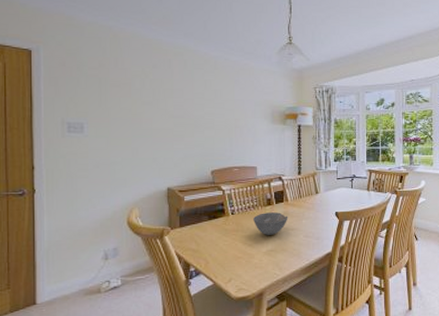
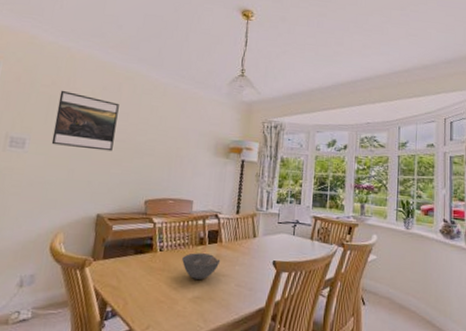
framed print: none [110,71,172,128] -> present [51,90,119,151]

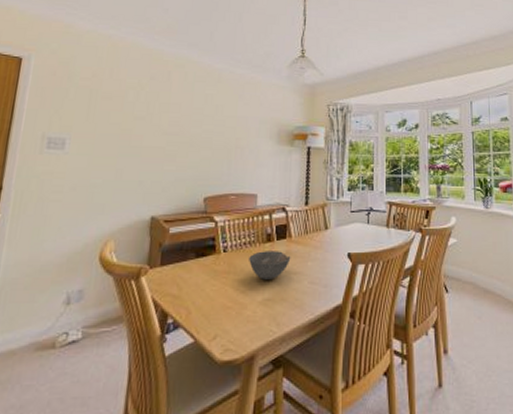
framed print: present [51,90,119,151] -> none [95,82,170,147]

